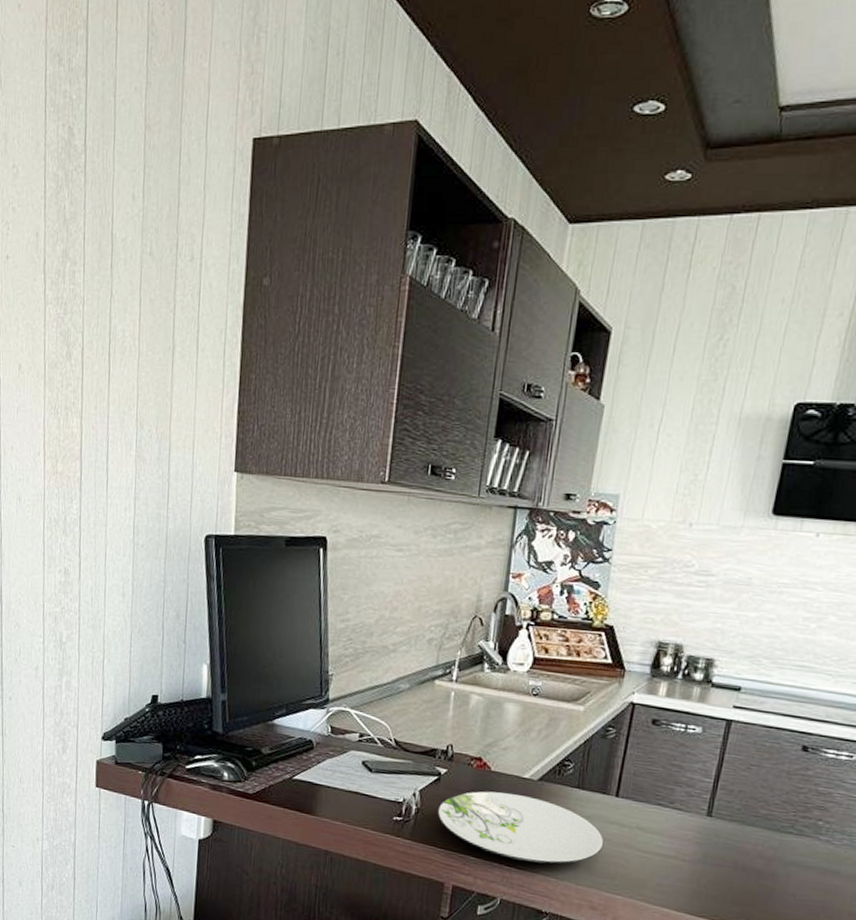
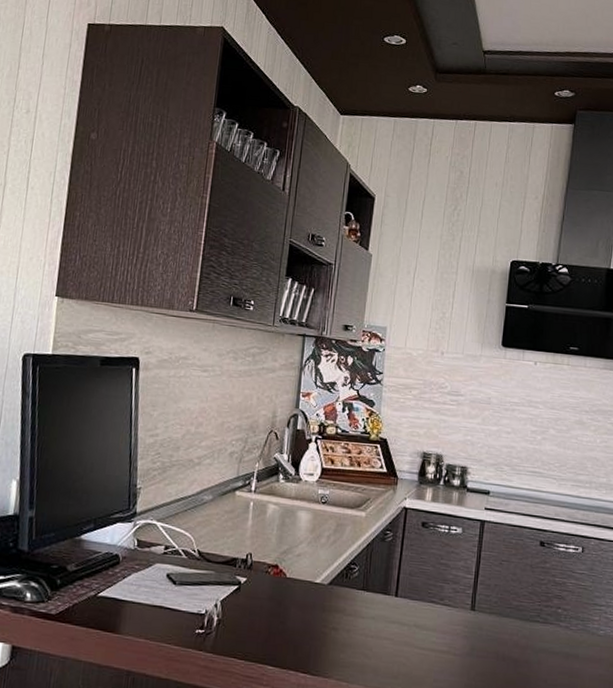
plate: present [437,791,604,864] -> none [237,598,387,668]

